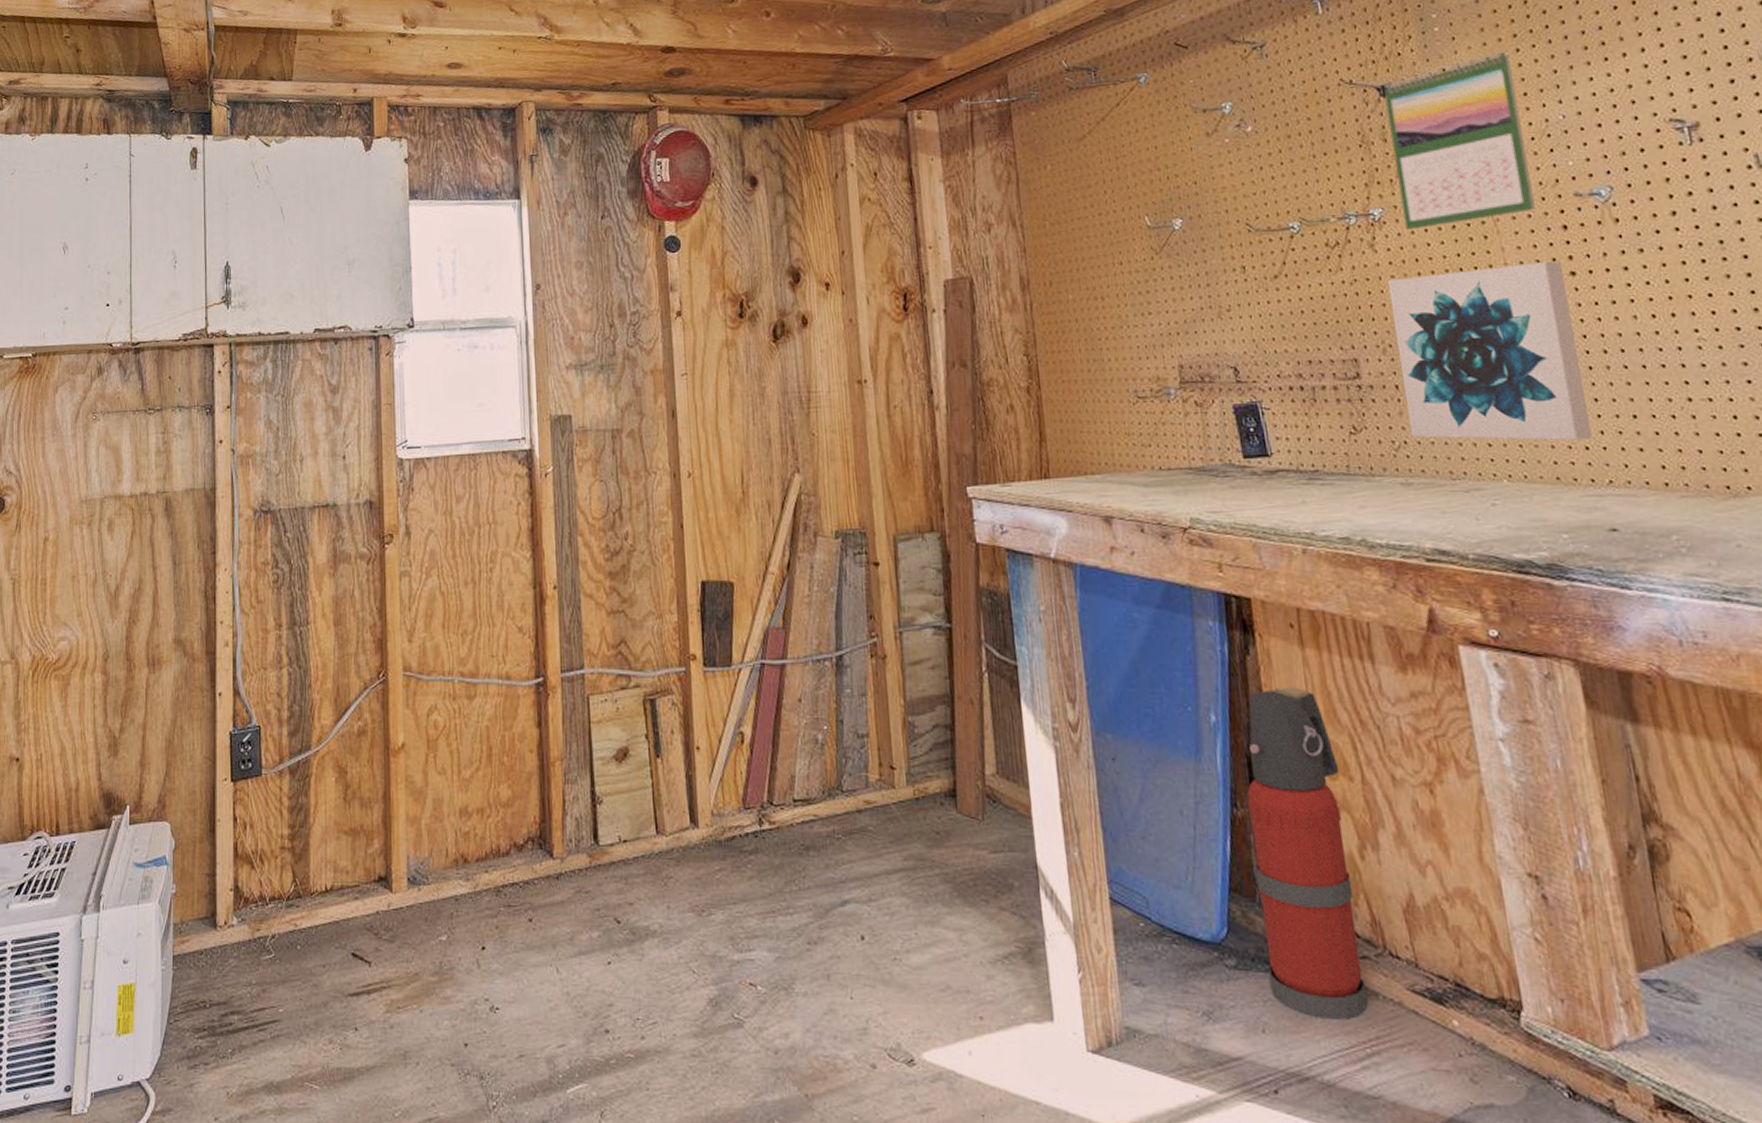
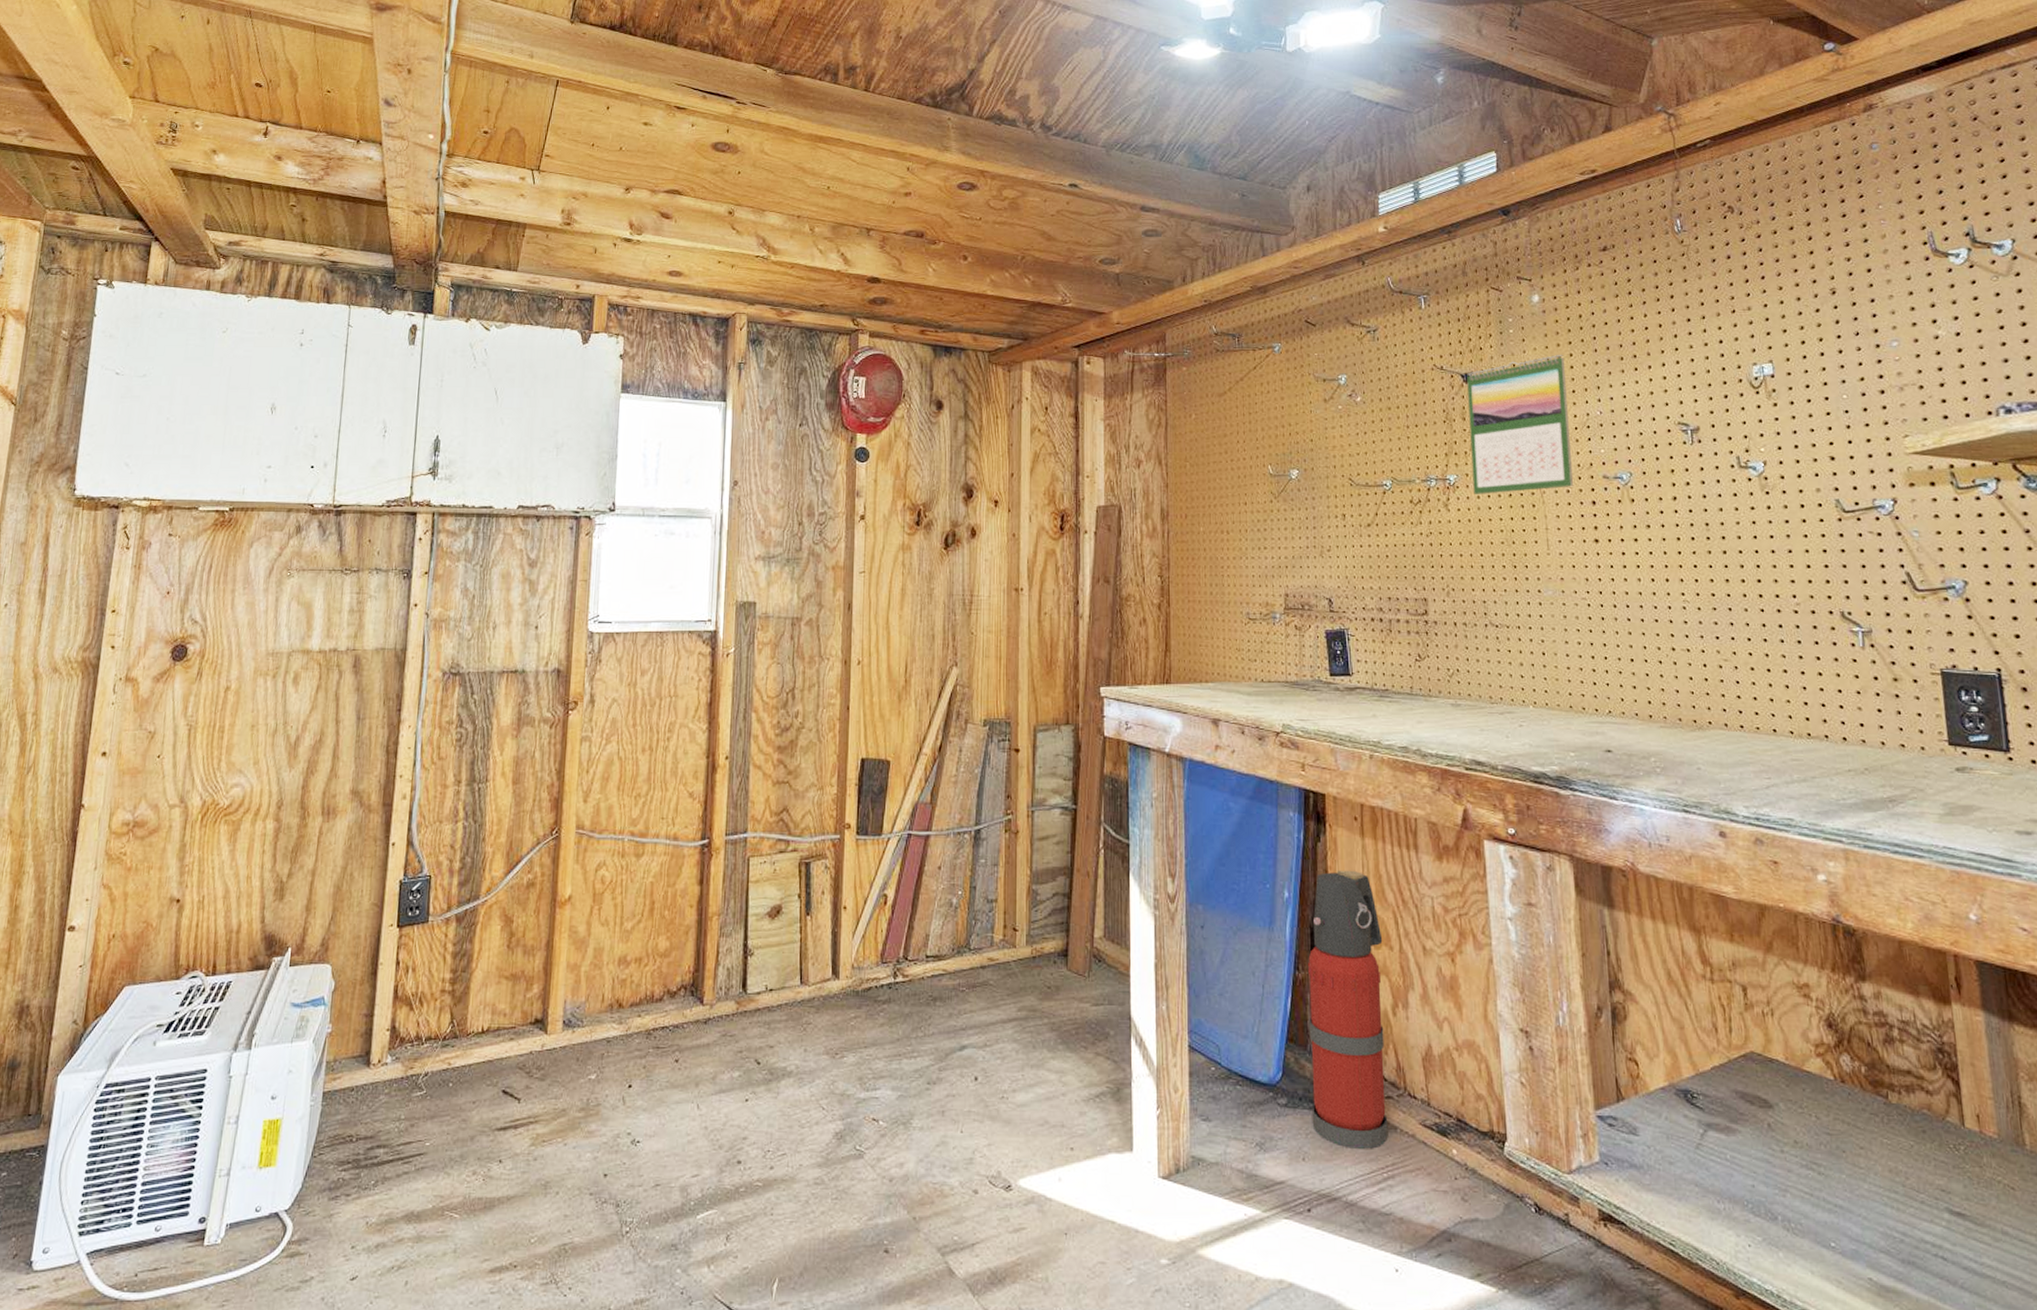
wall art: present [1387,261,1593,441] -> none [1455,530,1600,677]

